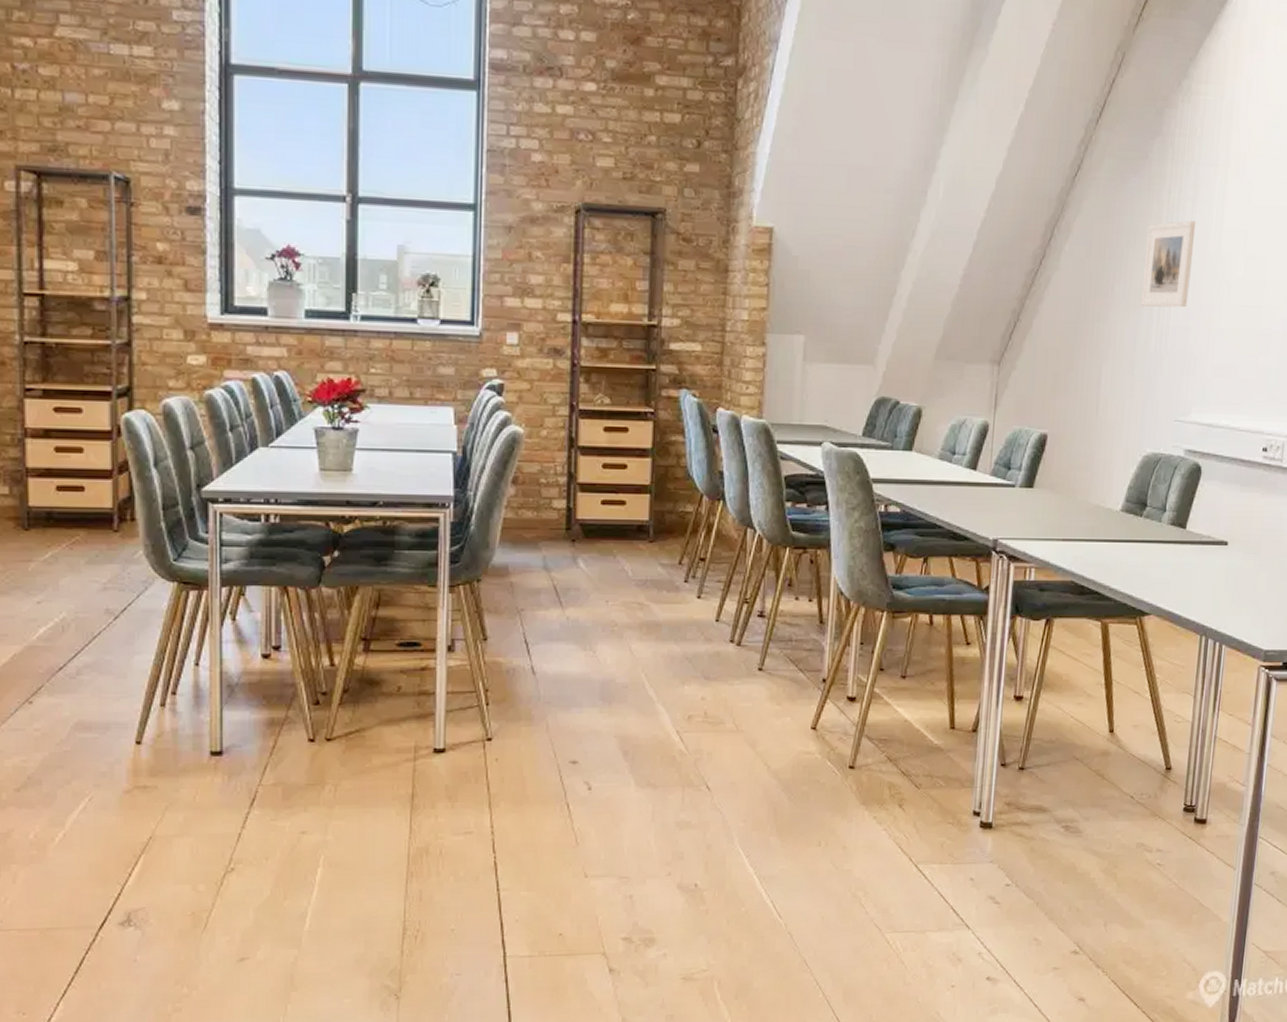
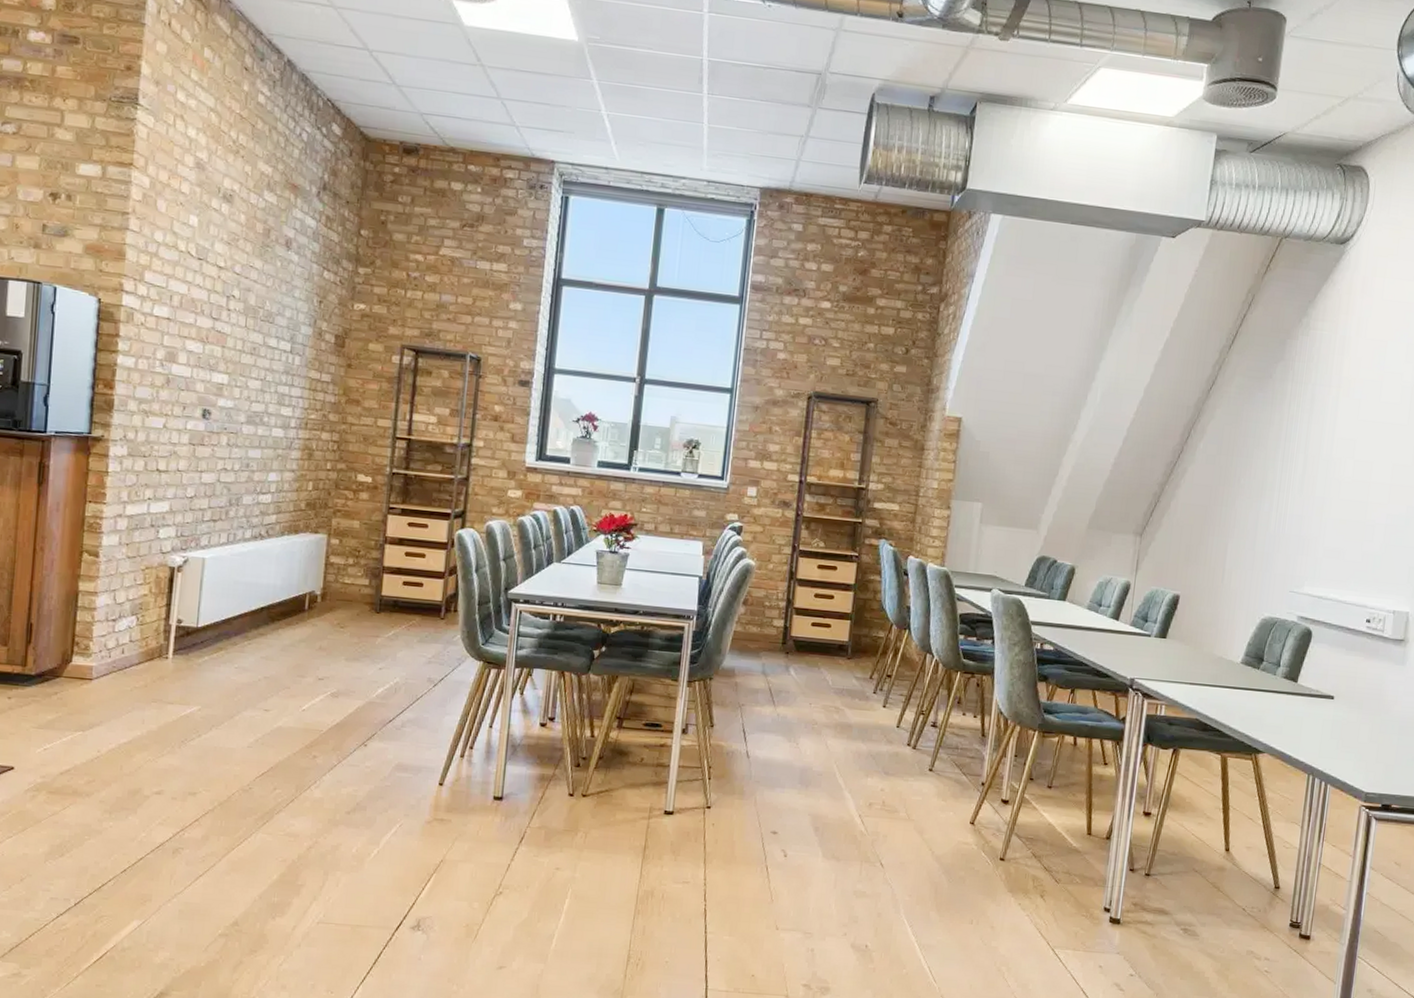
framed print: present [1140,220,1196,308] -> none [1262,429,1312,500]

